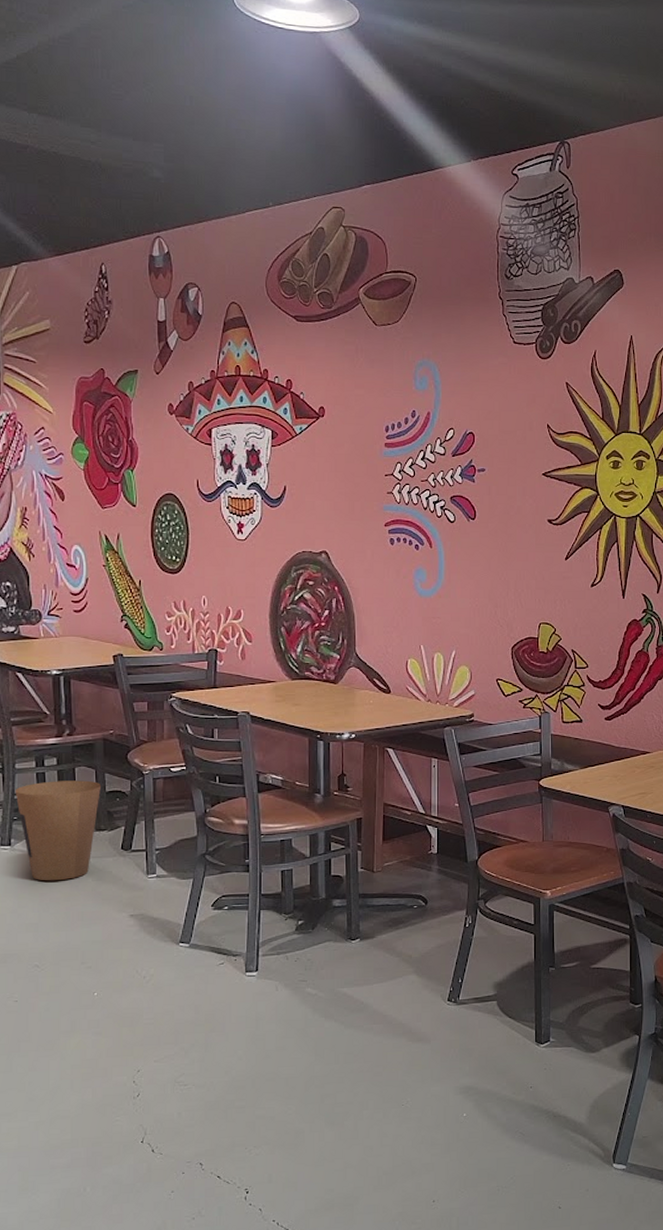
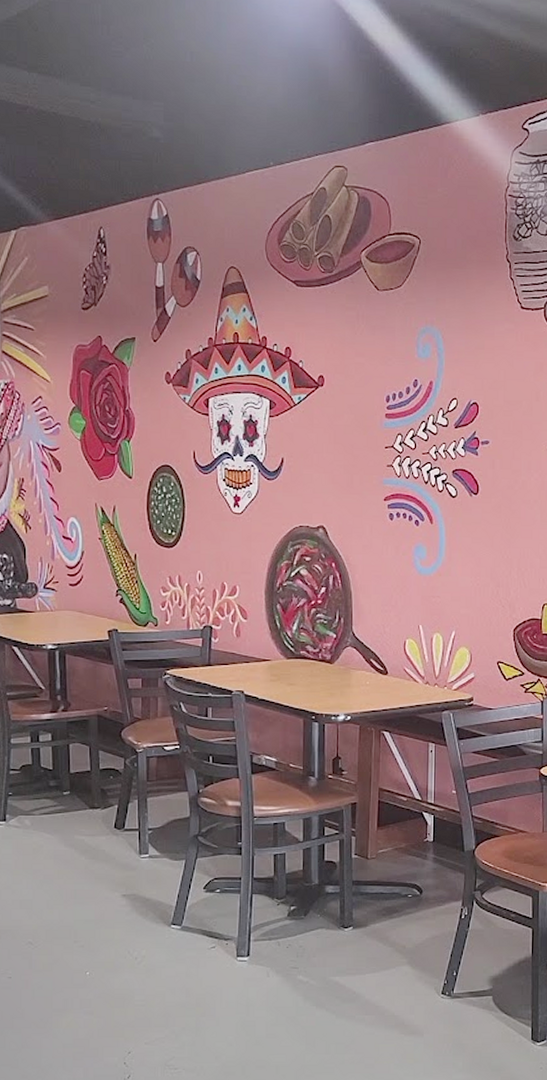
trash can: present [15,780,102,881] -> none [10,757,96,858]

